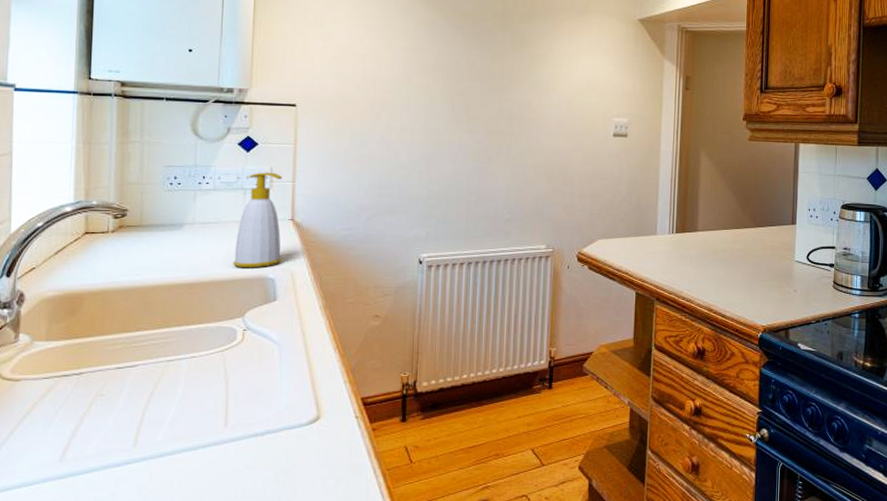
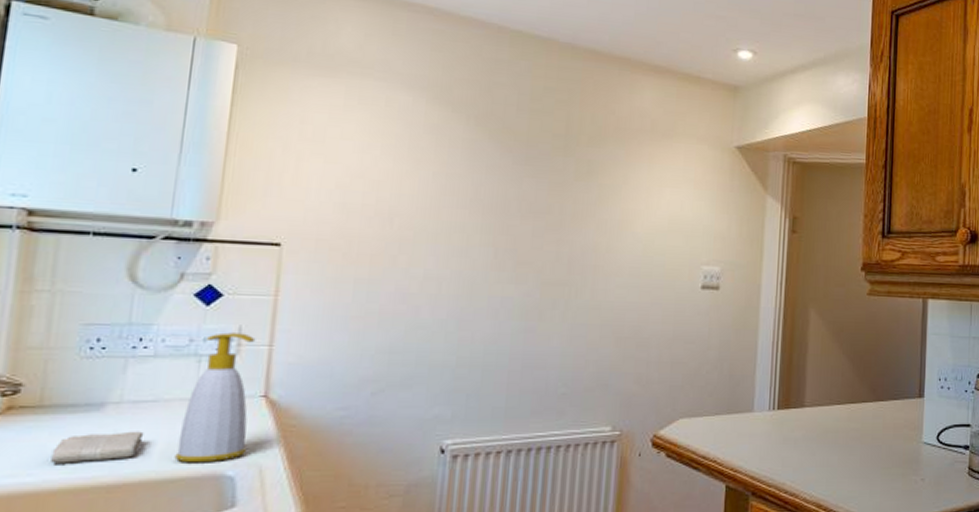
washcloth: none [150,244,211,267] -> present [50,431,144,464]

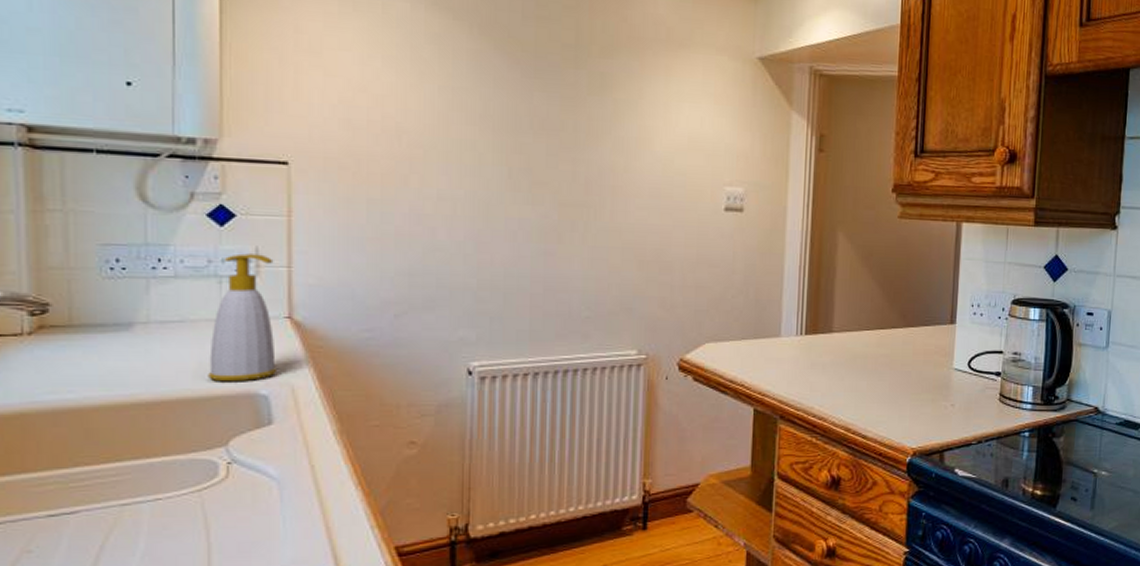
washcloth: present [50,431,144,464] -> none [88,350,175,381]

